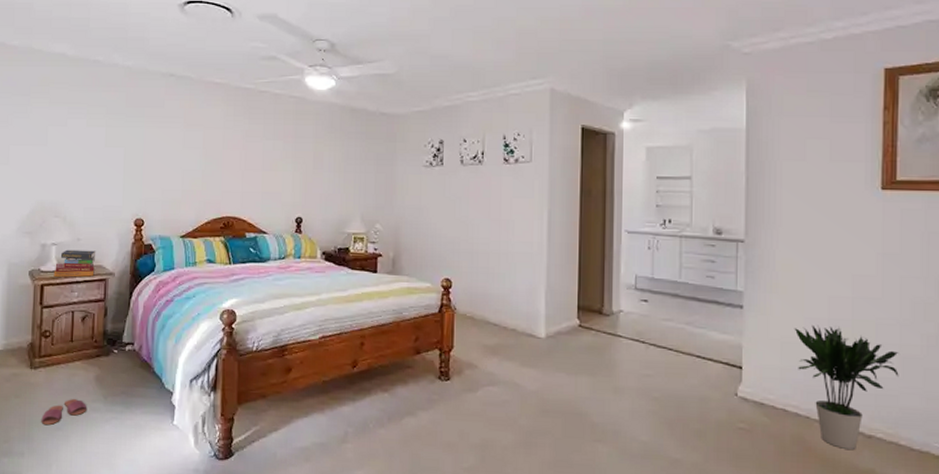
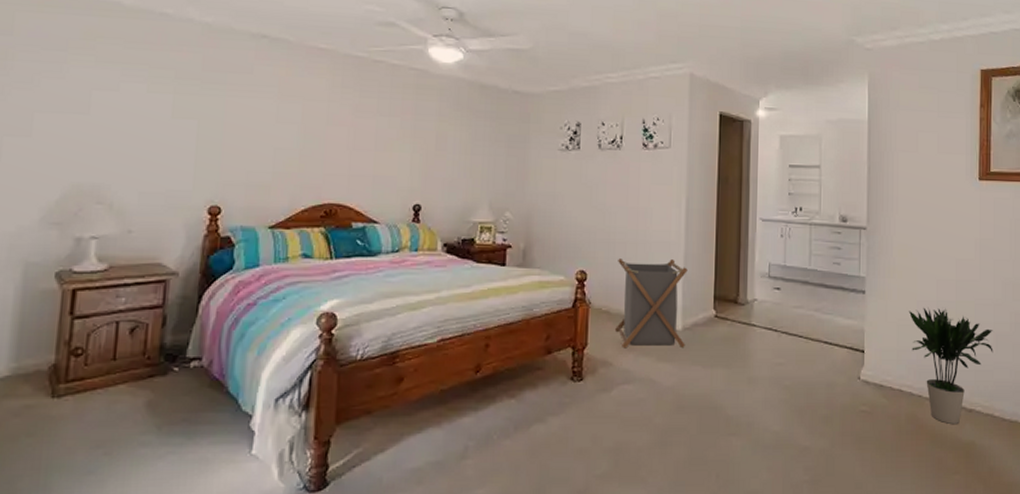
slippers: present [41,398,87,426] -> none [65,431,133,470]
books: present [53,249,96,277] -> none [91,244,154,279]
laundry basket: none [480,268,550,355] -> present [615,259,688,349]

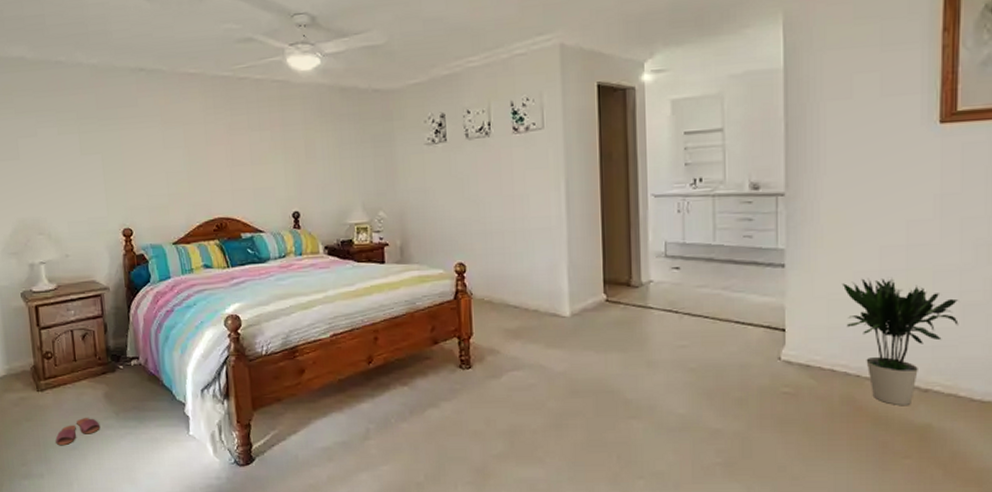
slippers: none [65,431,133,470] -> present [55,417,101,446]
laundry basket: present [615,259,688,349] -> none [496,245,575,337]

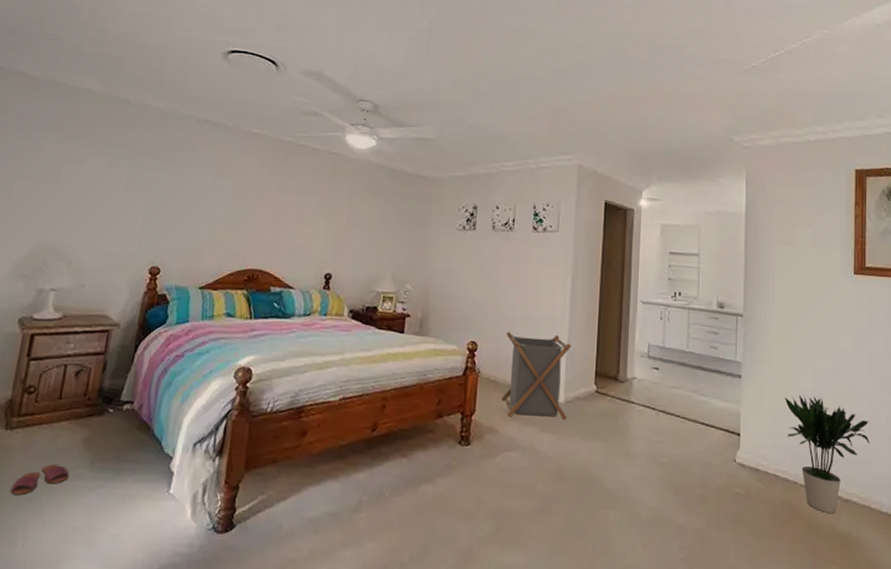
laundry basket: none [496,245,575,337] -> present [502,332,571,421]

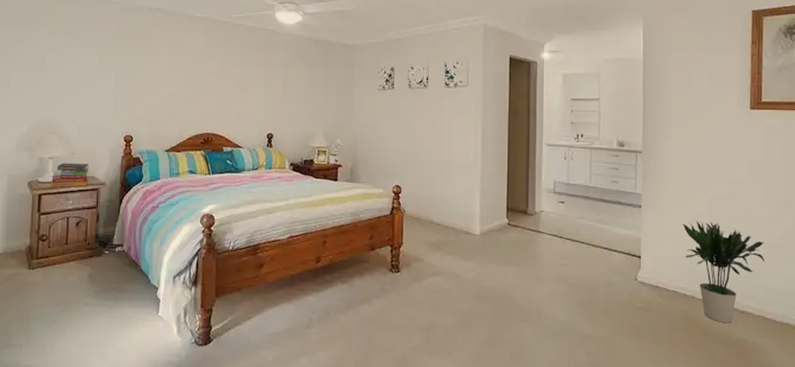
slippers: present [10,463,70,496] -> none [38,294,81,319]
books: none [48,296,102,327] -> present [50,163,90,187]
laundry basket: present [502,332,571,421] -> none [425,176,484,250]

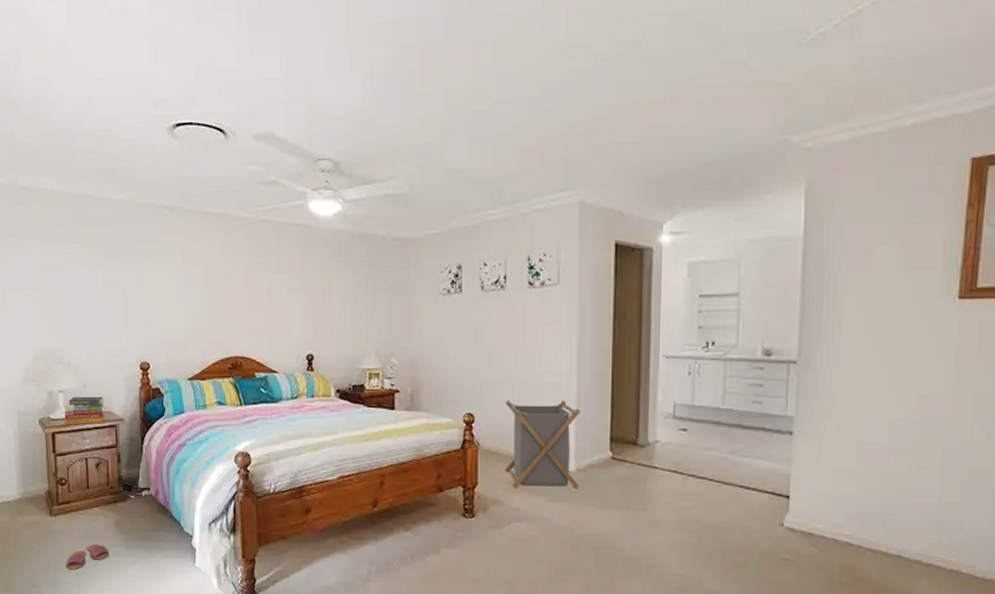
slippers: none [38,294,81,319] -> present [66,543,110,570]
laundry basket: none [425,176,484,250] -> present [505,401,581,490]
potted plant: present [682,220,765,324] -> none [849,450,967,580]

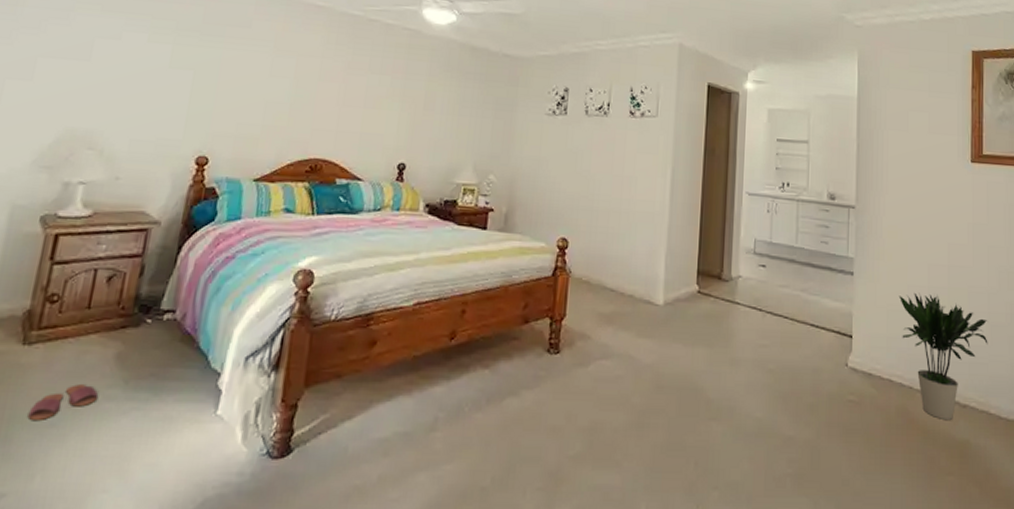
books: present [63,396,104,424] -> none [75,190,140,226]
laundry basket: present [505,401,581,490] -> none [595,227,671,324]
potted plant: none [849,450,967,580] -> present [898,292,988,421]

